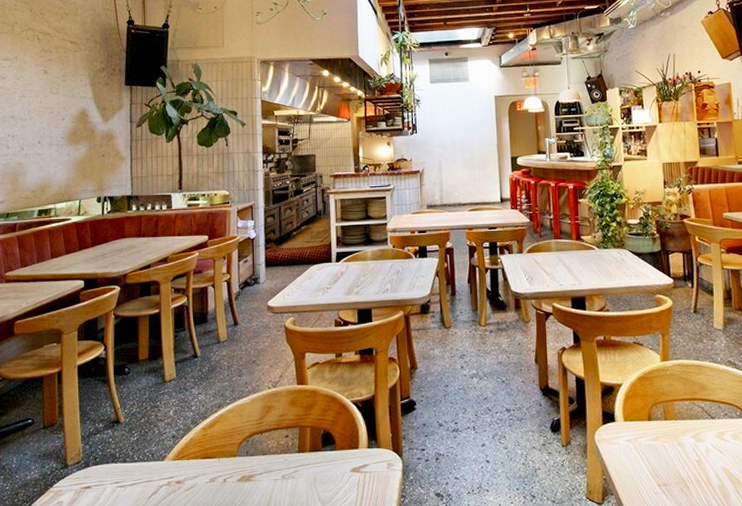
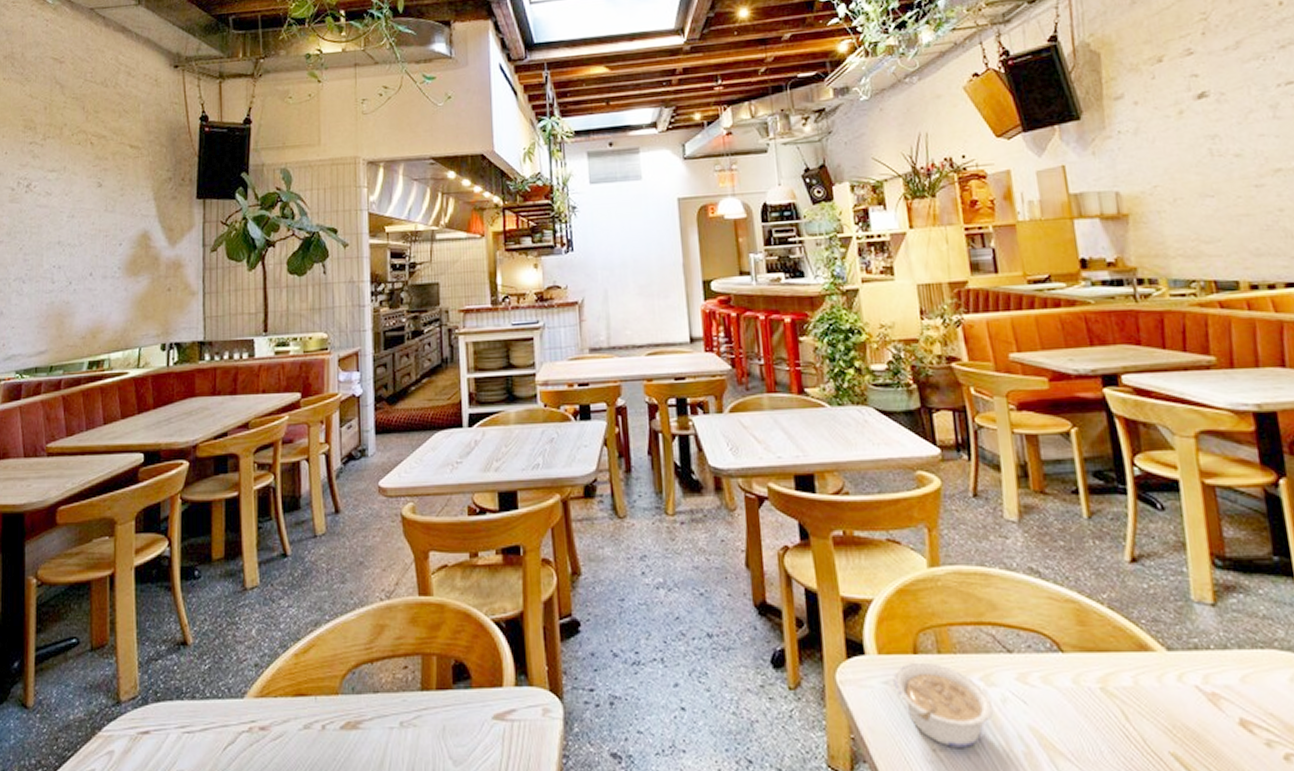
legume: none [634,426,699,483] -> present [893,662,993,747]

